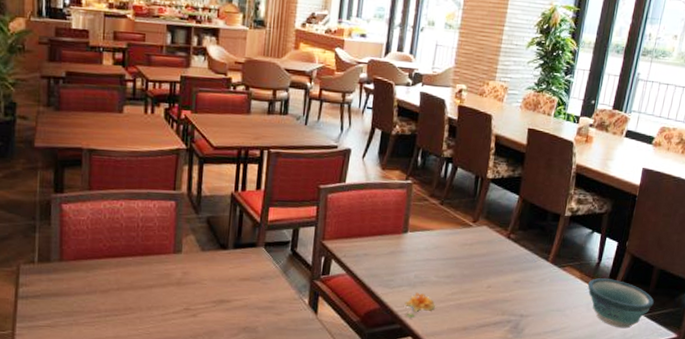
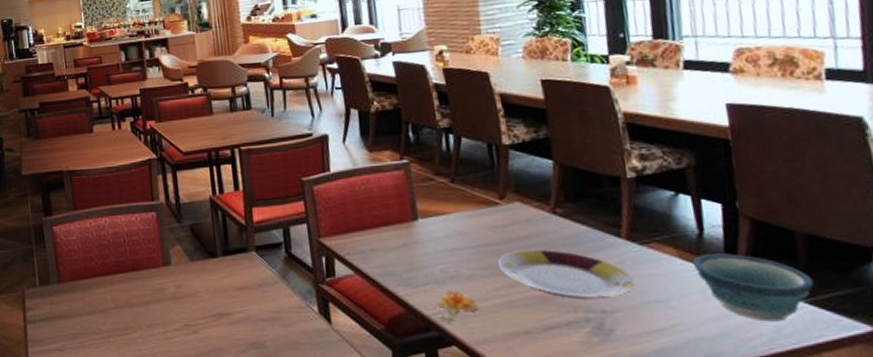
plate: none [458,264,548,306] -> present [498,248,635,300]

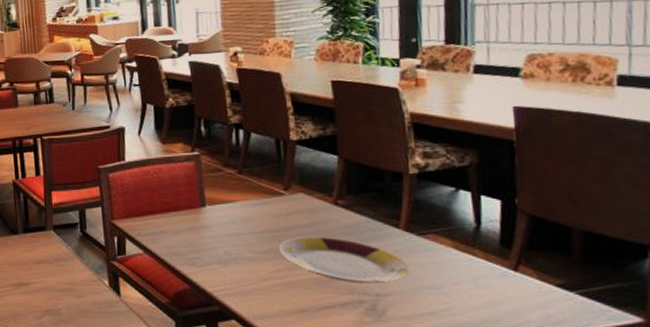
flower: present [436,290,480,322] -> none [219,270,259,298]
bowl: present [692,254,814,322] -> none [467,246,587,310]

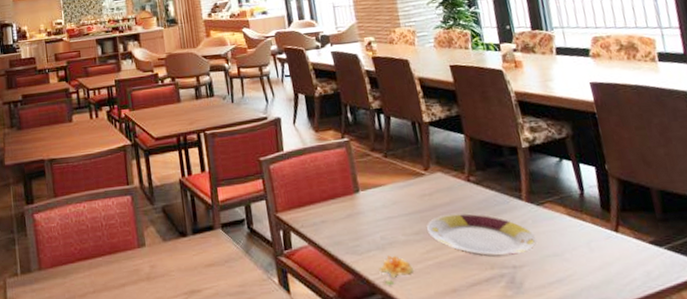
flower: none [219,270,259,298] -> present [379,255,415,285]

